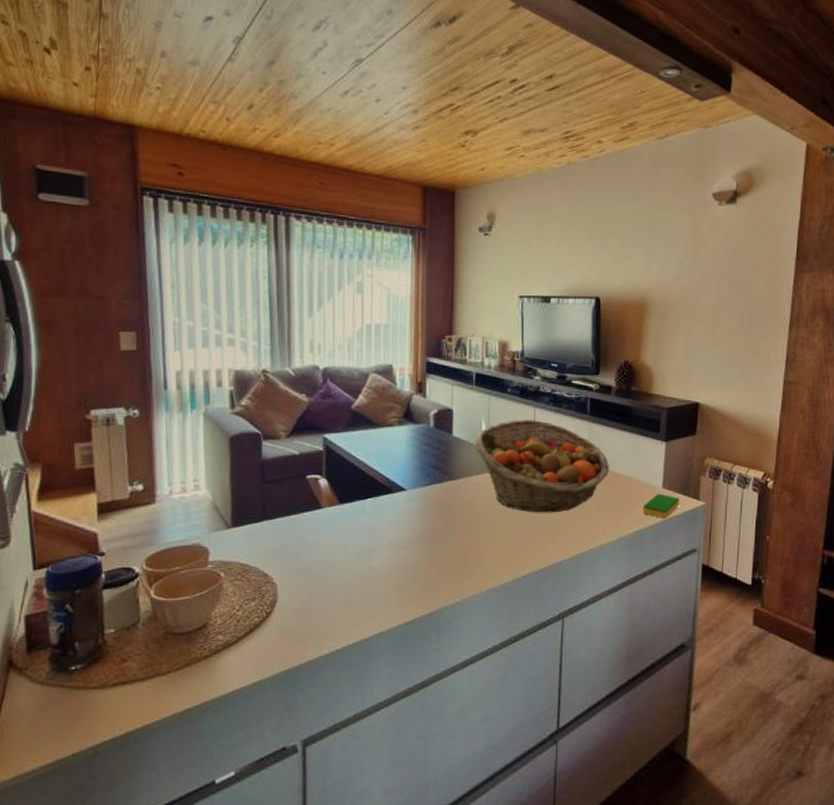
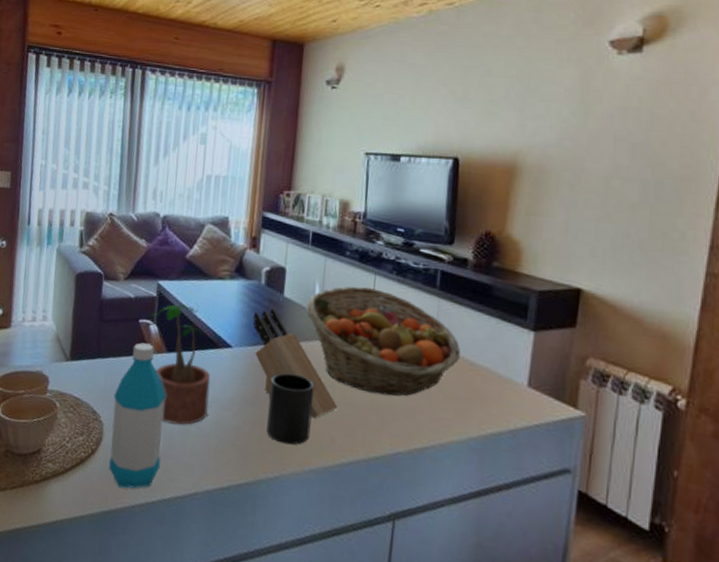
water bottle: none [285,498,343,644] -> present [109,342,166,489]
potted plant: none [317,455,388,572] -> present [149,304,211,425]
knife block: none [424,448,508,543] -> present [253,308,337,418]
mug: none [445,506,487,571] -> present [266,373,315,445]
dish sponge: present [642,493,680,519] -> none [500,392,551,426]

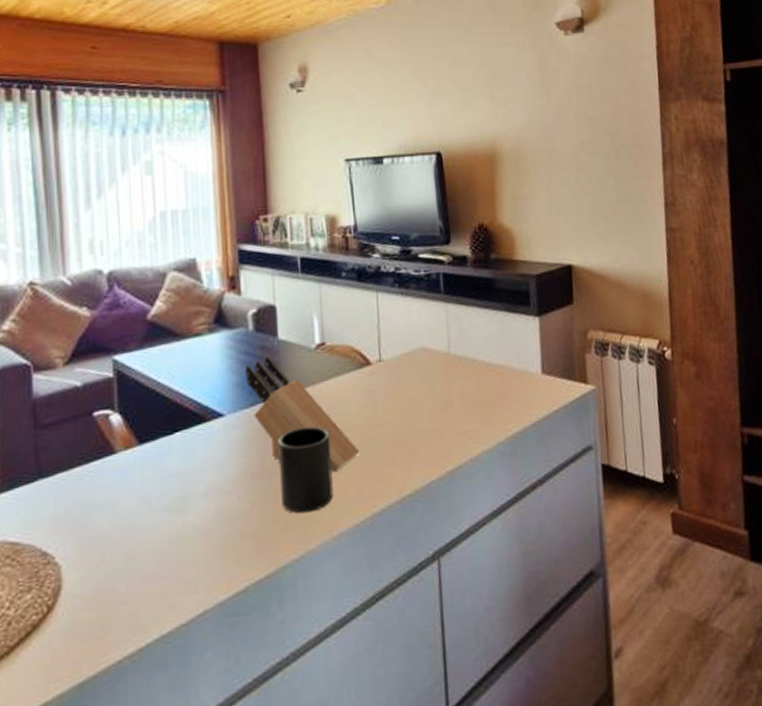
water bottle: present [109,342,166,489] -> none [70,440,152,643]
potted plant: present [149,304,211,425] -> none [107,378,206,536]
fruit basket: present [306,286,460,396] -> none [306,307,475,425]

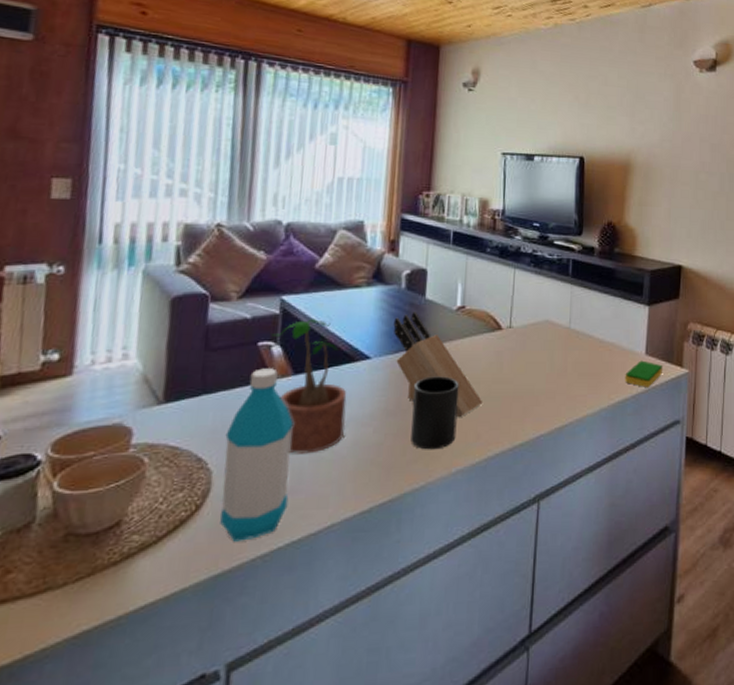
water bottle: none [70,440,152,643] -> present [220,368,293,542]
potted plant: none [107,378,206,536] -> present [271,319,347,454]
dish sponge: none [521,380,565,413] -> present [625,360,663,388]

